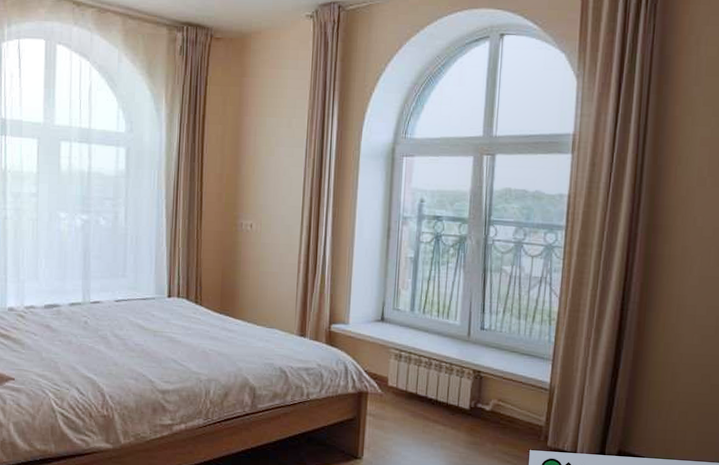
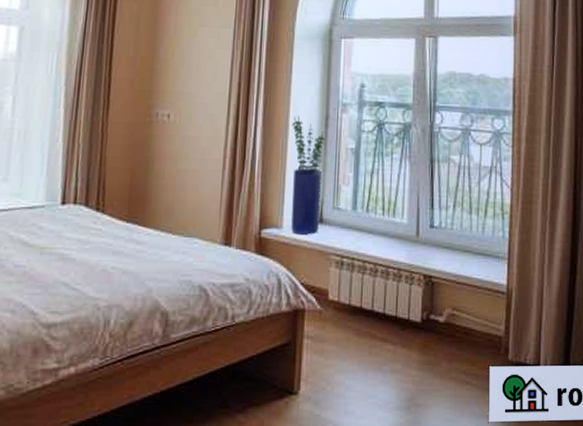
vase: none [356,227,387,331] -> present [291,116,325,235]

